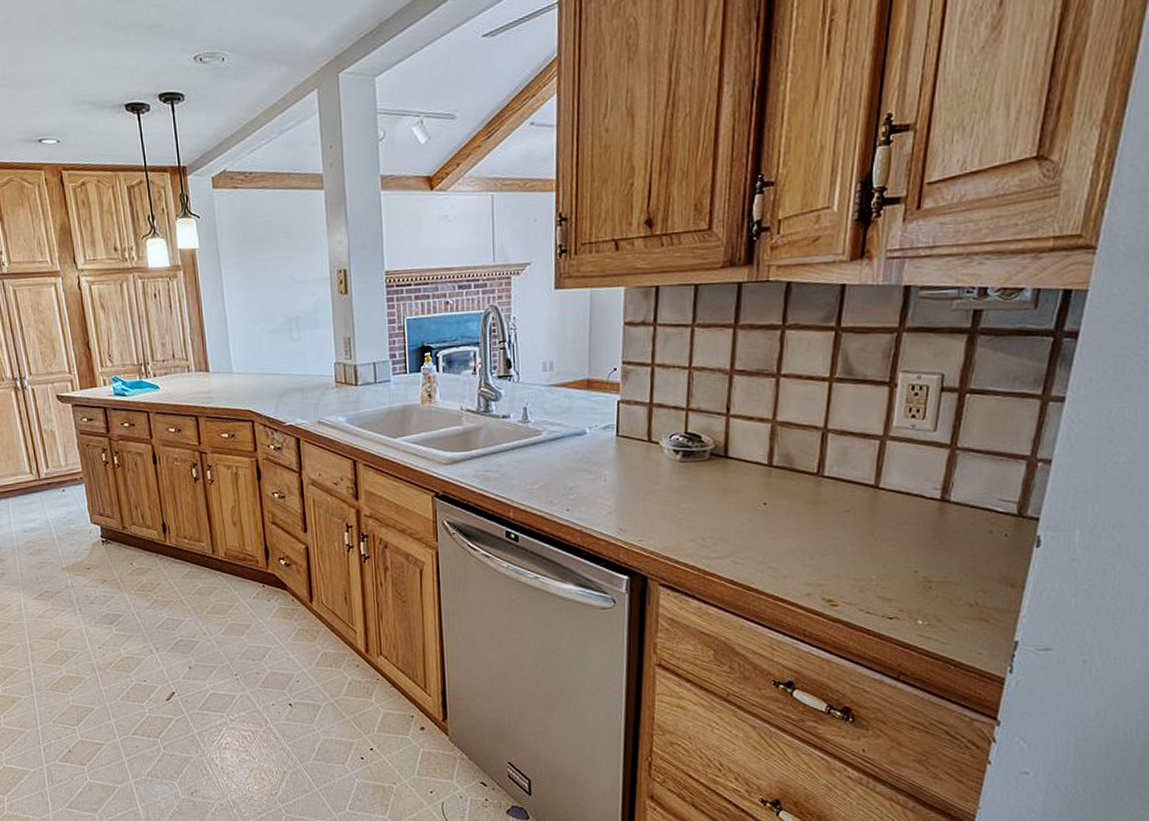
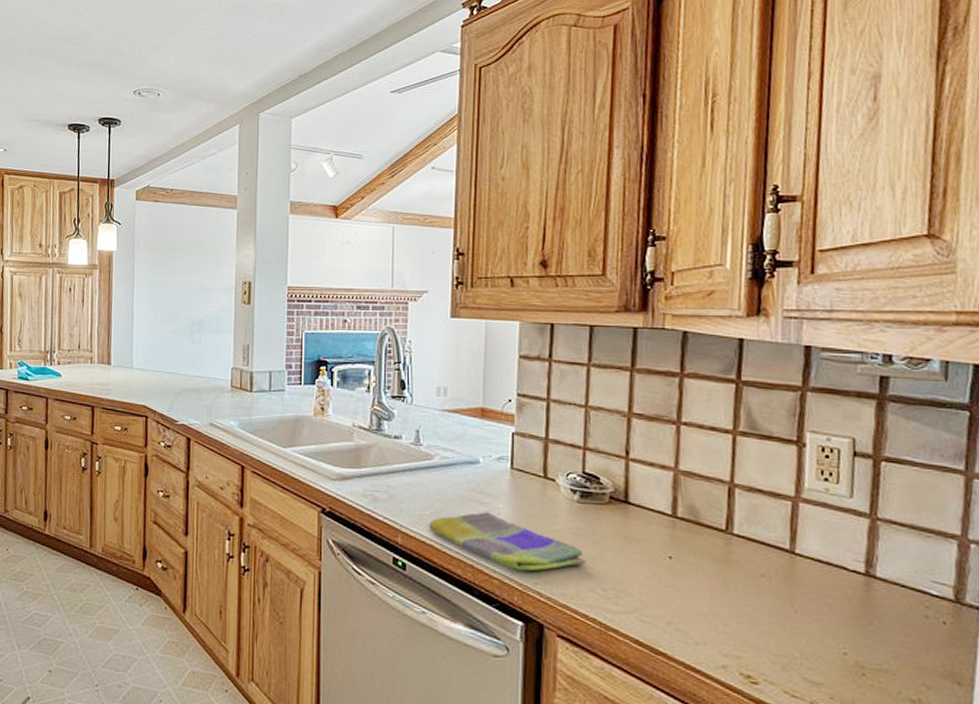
dish towel: none [539,479,686,531] -> present [429,512,586,571]

